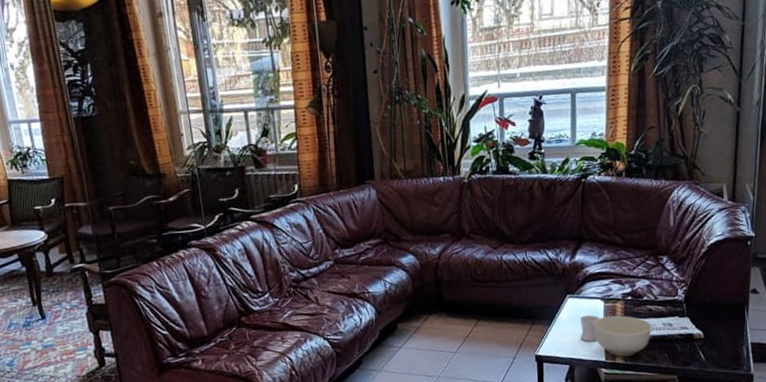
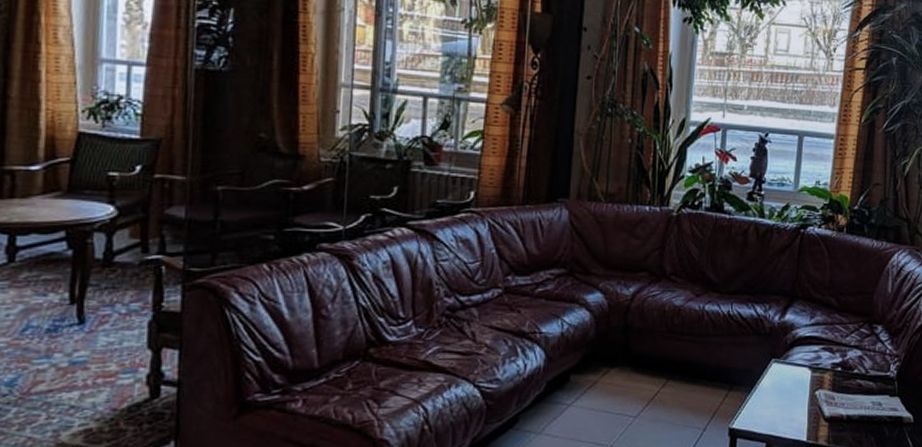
mug: present [580,315,600,343] -> none [782,384,805,418]
bowl: present [593,315,653,357] -> none [797,387,861,438]

